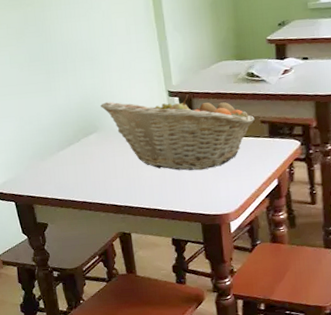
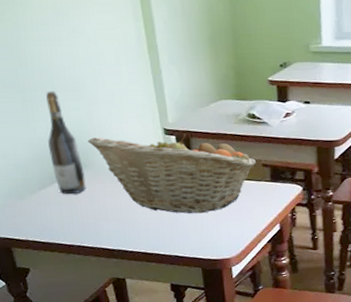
wine bottle: none [66,62,98,155] -> present [46,91,86,195]

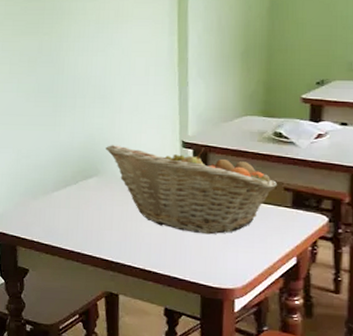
wine bottle: present [46,91,86,195] -> none [68,98,97,200]

